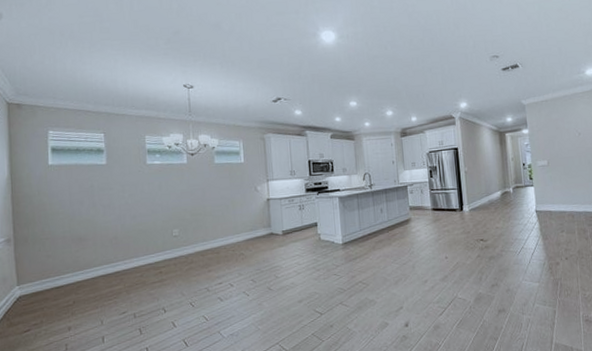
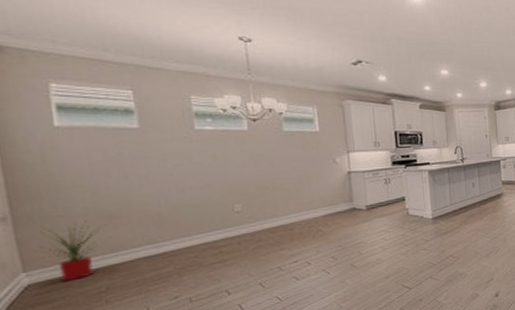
house plant: none [26,242,77,294] -> present [34,220,106,281]

